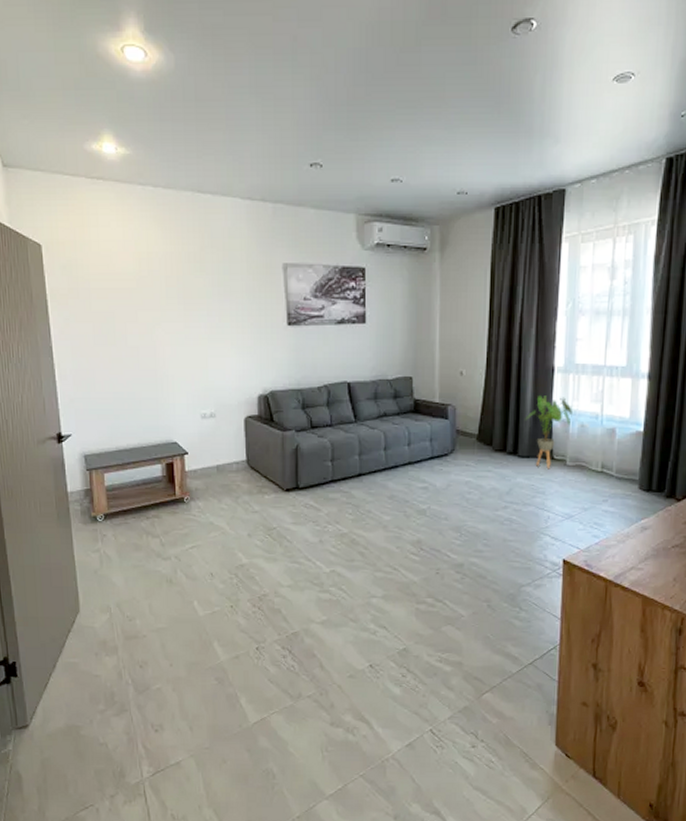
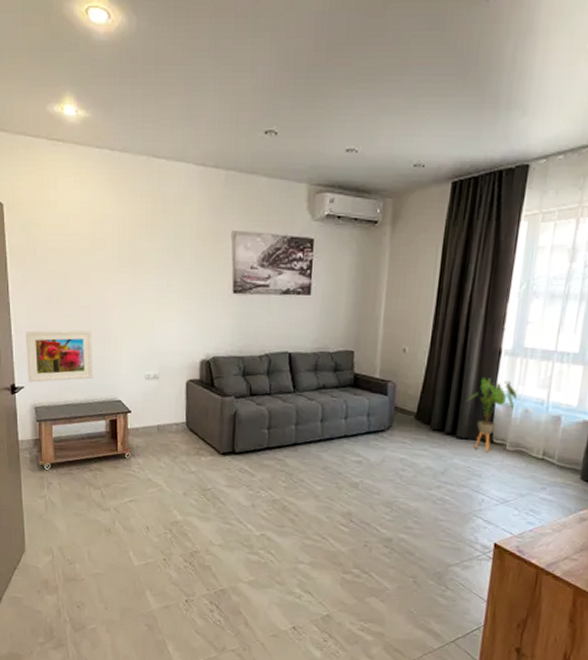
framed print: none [71,372,146,430] -> present [26,330,94,383]

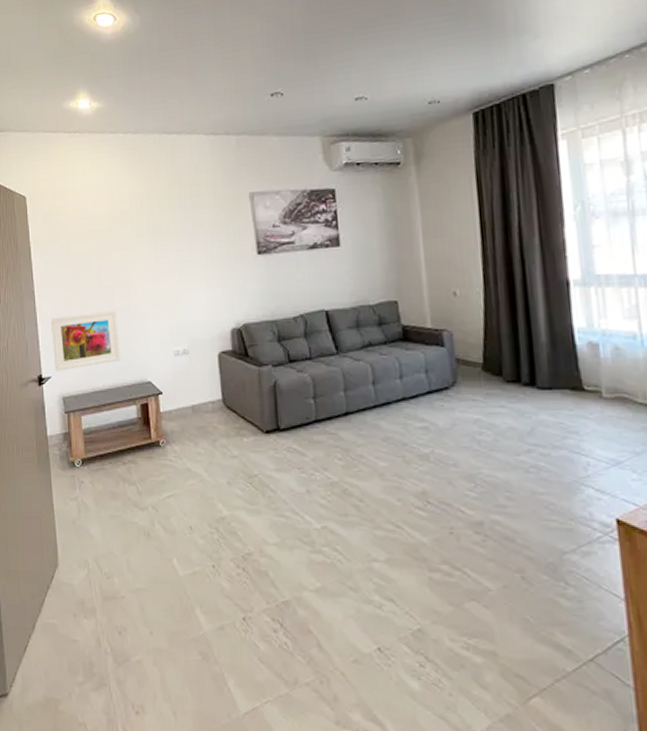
house plant: present [467,377,517,453] -> none [540,314,601,403]

